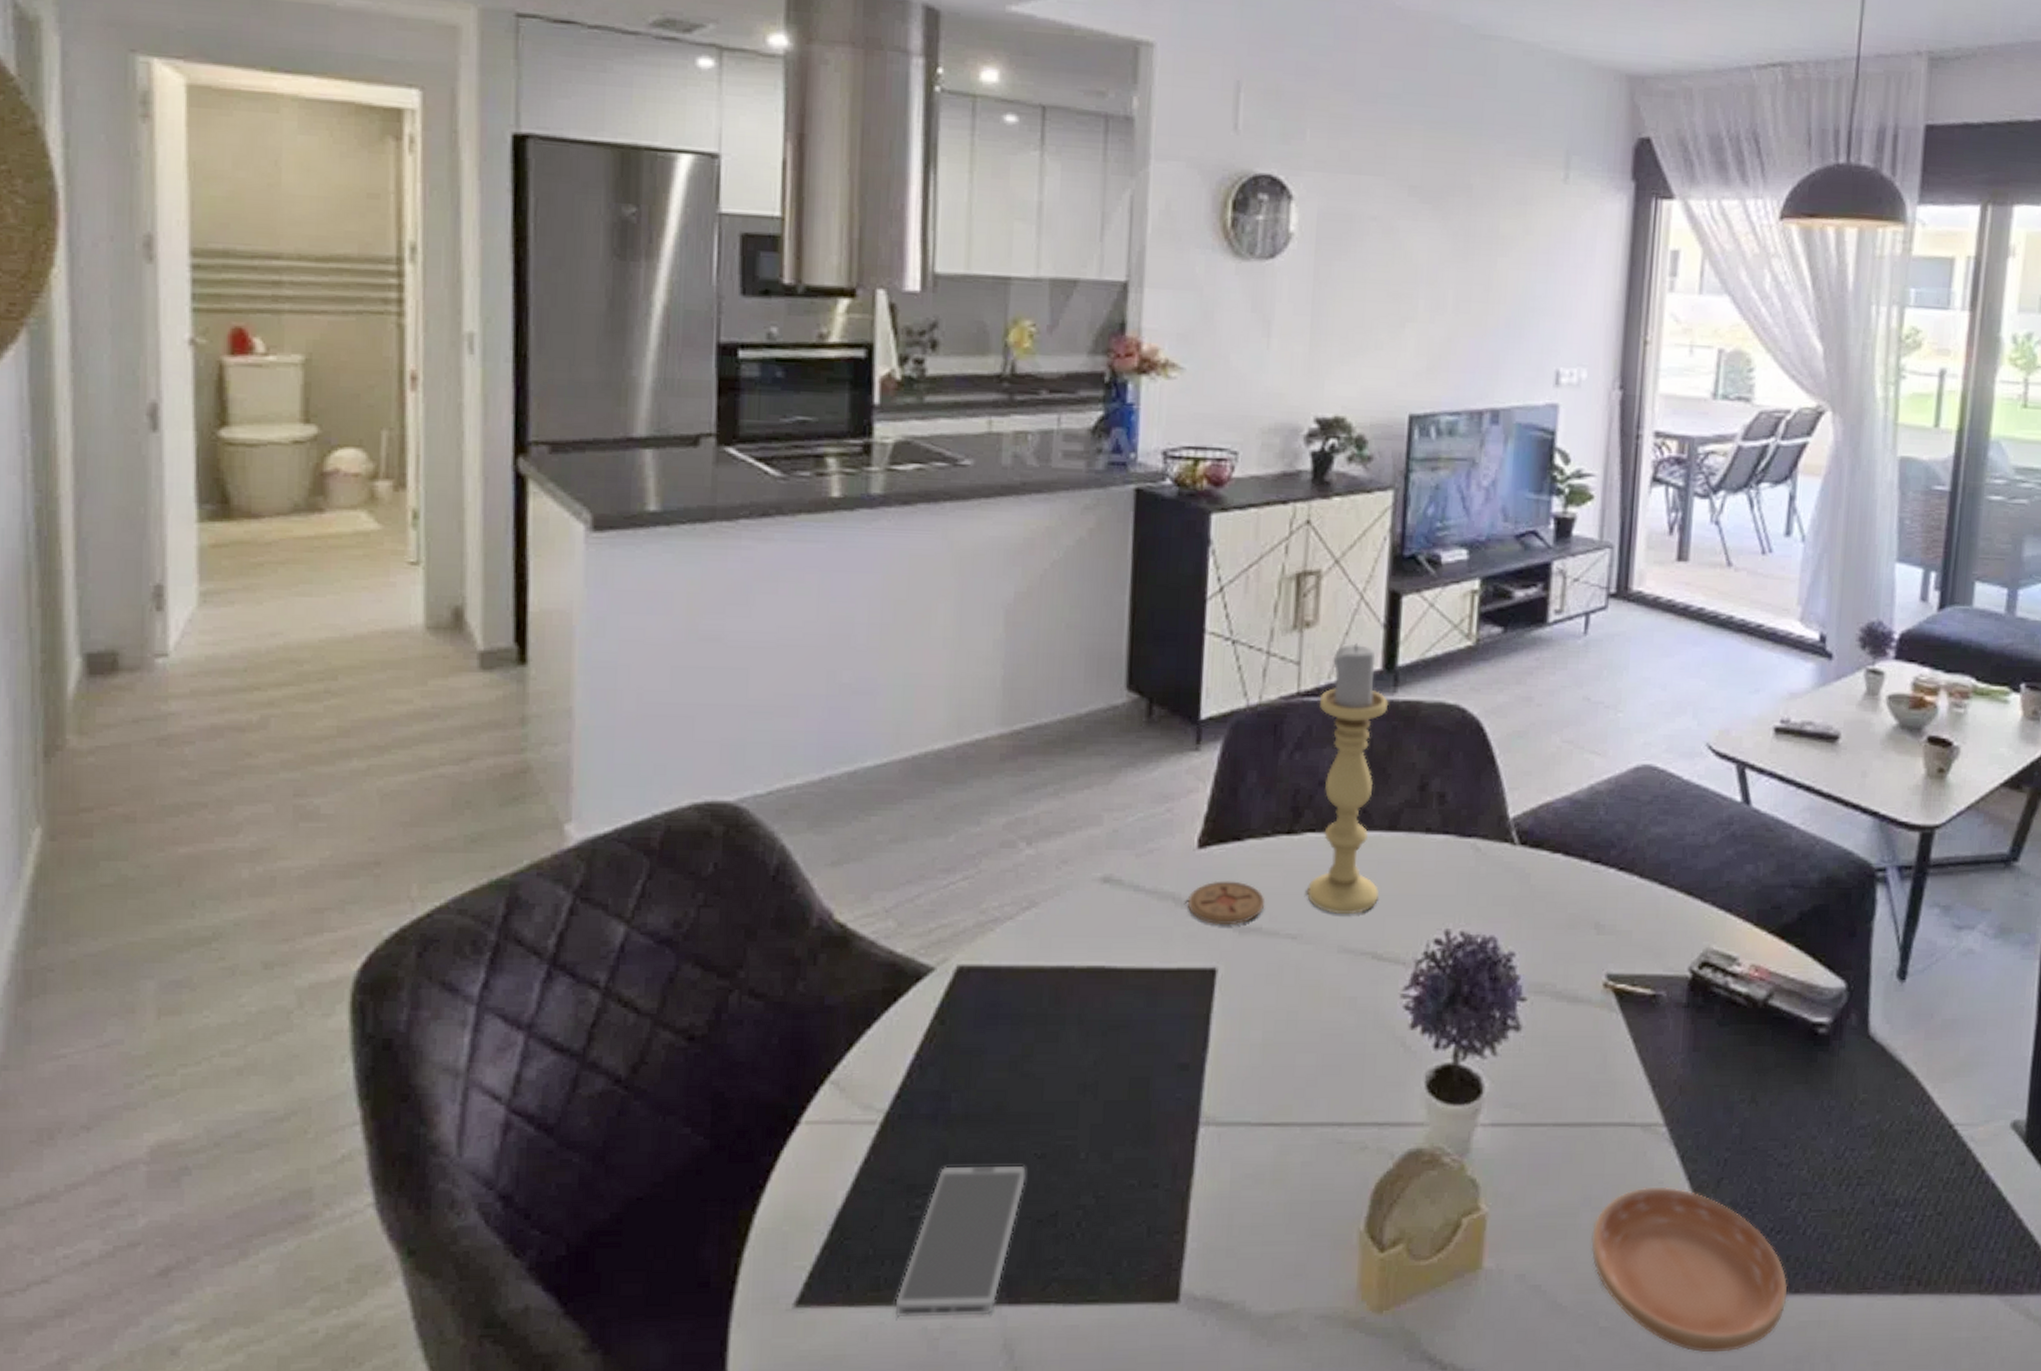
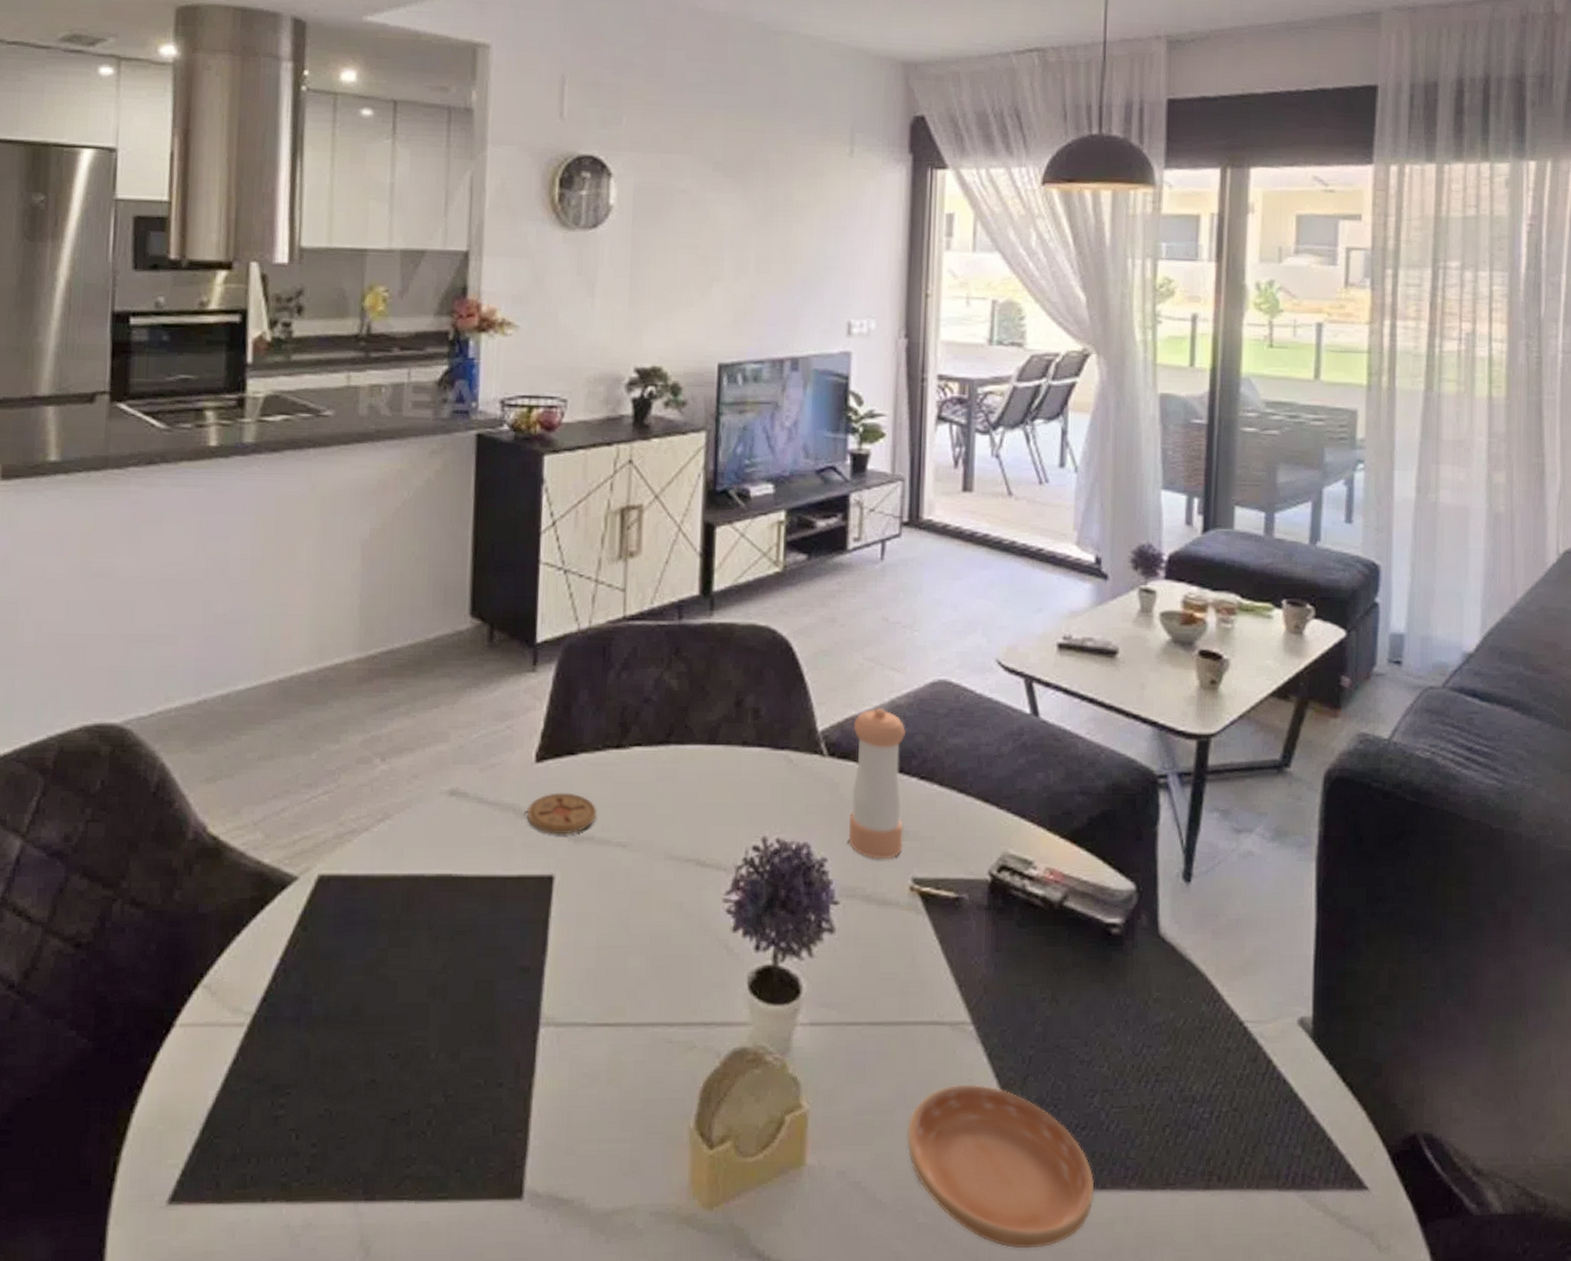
smartphone: present [895,1166,1026,1317] -> none [260,1066,381,1213]
candle holder: present [1307,643,1389,914] -> none [635,571,706,823]
pepper shaker: none [1539,794,1606,955] -> present [849,708,907,860]

